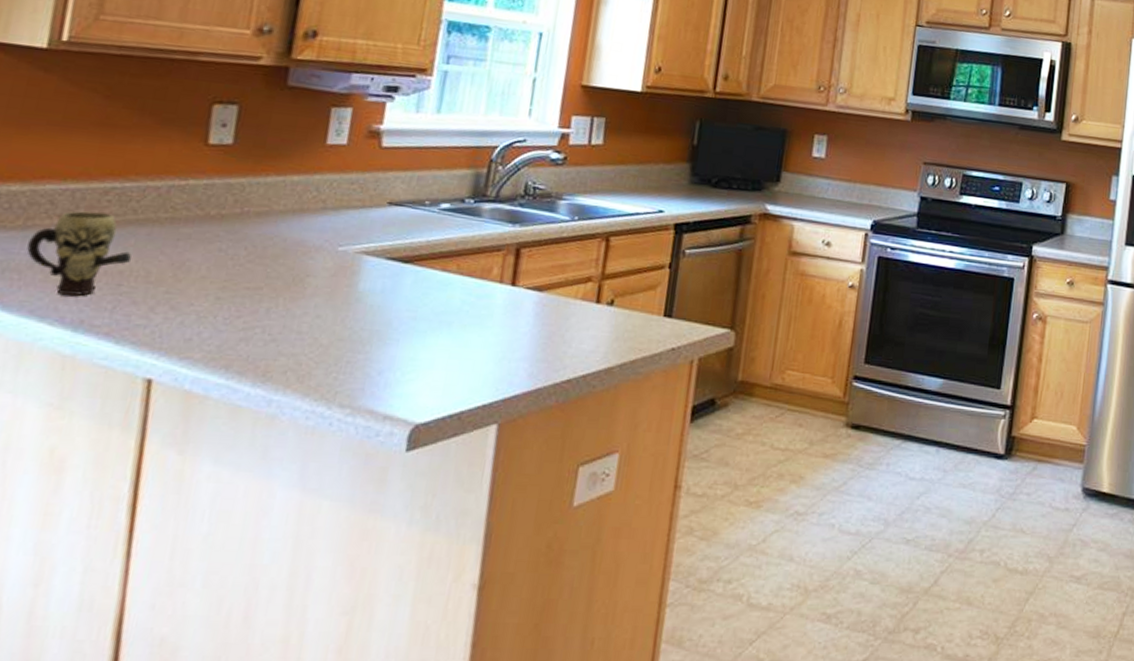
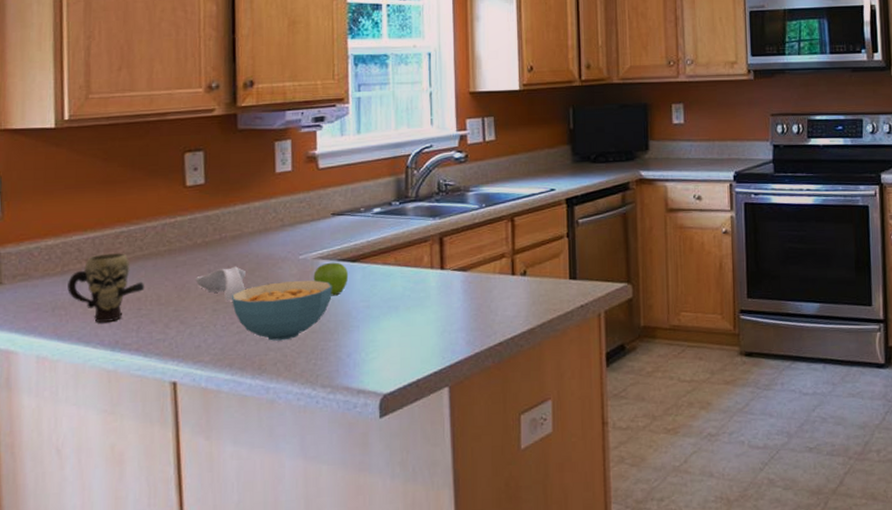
spoon rest: none [199,248,267,289] -> present [195,266,246,301]
cereal bowl: none [242,275,374,346] -> present [231,280,332,341]
fruit: none [351,259,397,300] -> present [313,262,349,296]

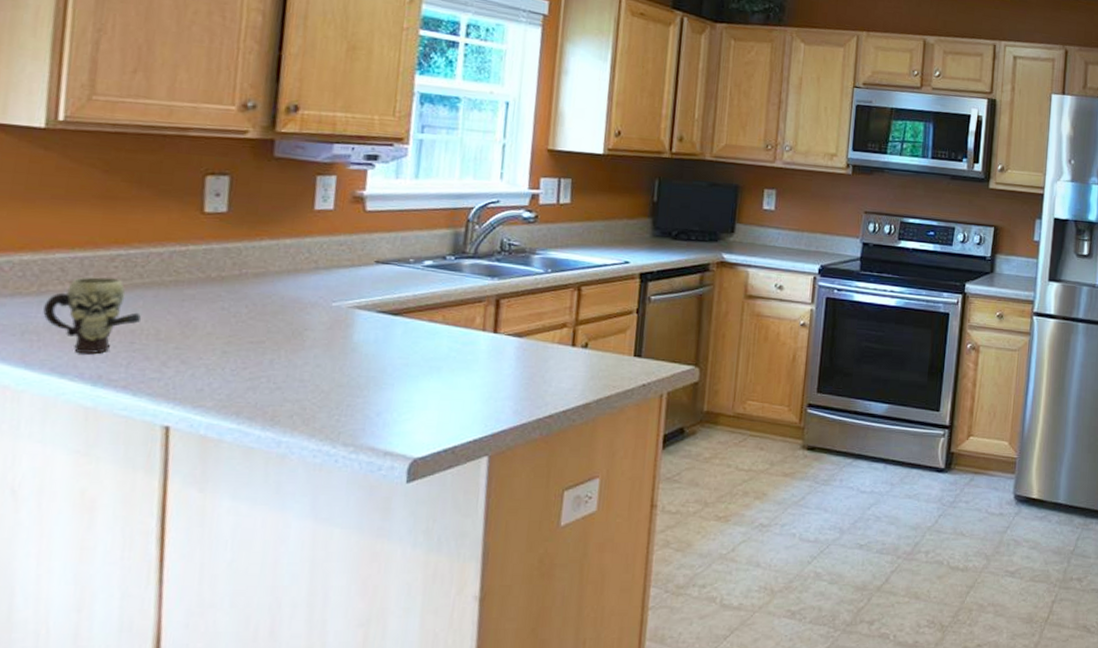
spoon rest: present [195,266,246,301] -> none [204,306,267,344]
cereal bowl: present [231,280,332,341] -> none [246,328,367,392]
fruit: present [313,262,349,296] -> none [346,313,388,350]

